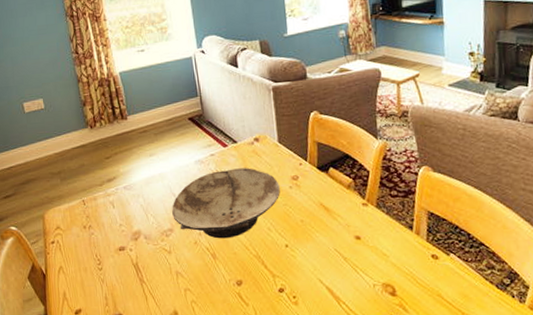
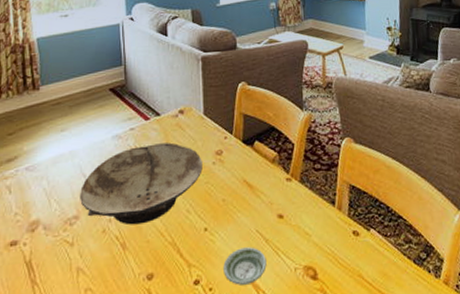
saucer: none [305,263,346,296] -> present [223,247,267,285]

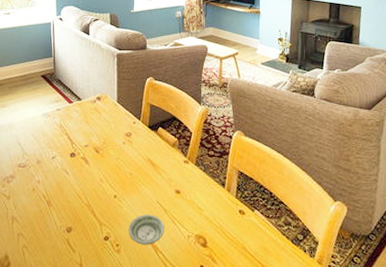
bowl: present [80,142,203,225] -> none [16,123,114,187]

